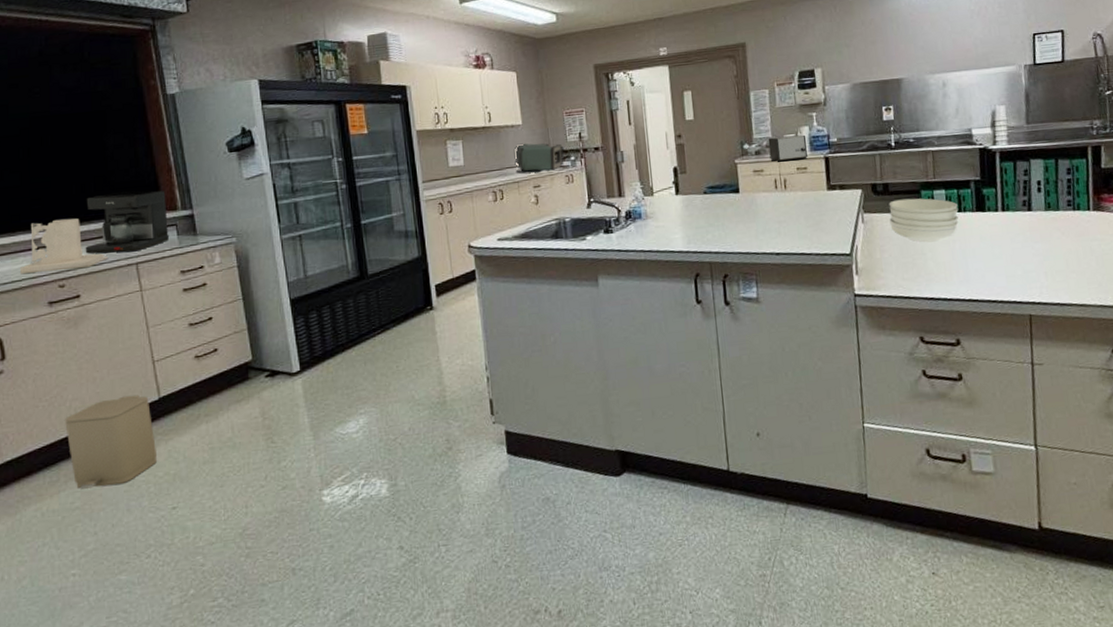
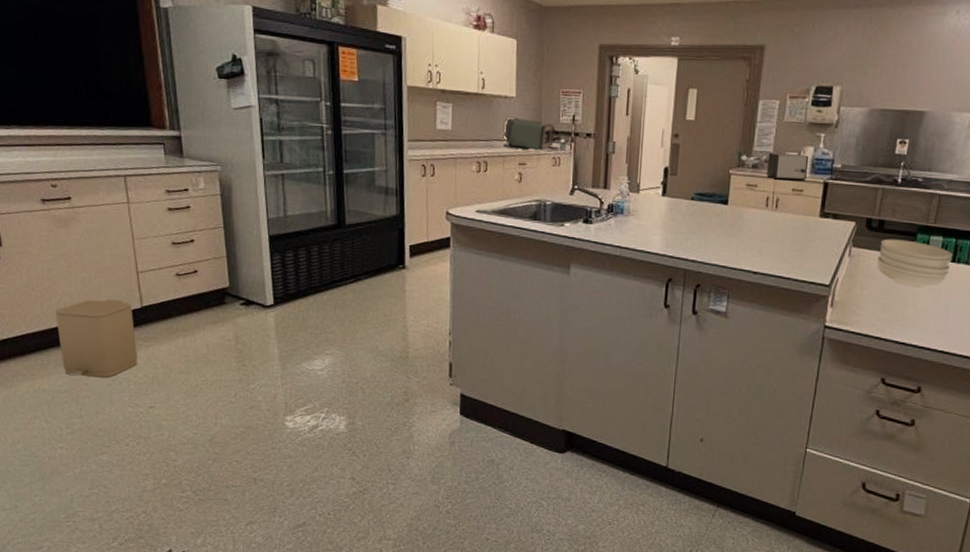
paper towel roll: present [20,218,108,275] -> none [15,119,97,173]
coffee maker: present [85,190,169,254] -> none [76,100,156,164]

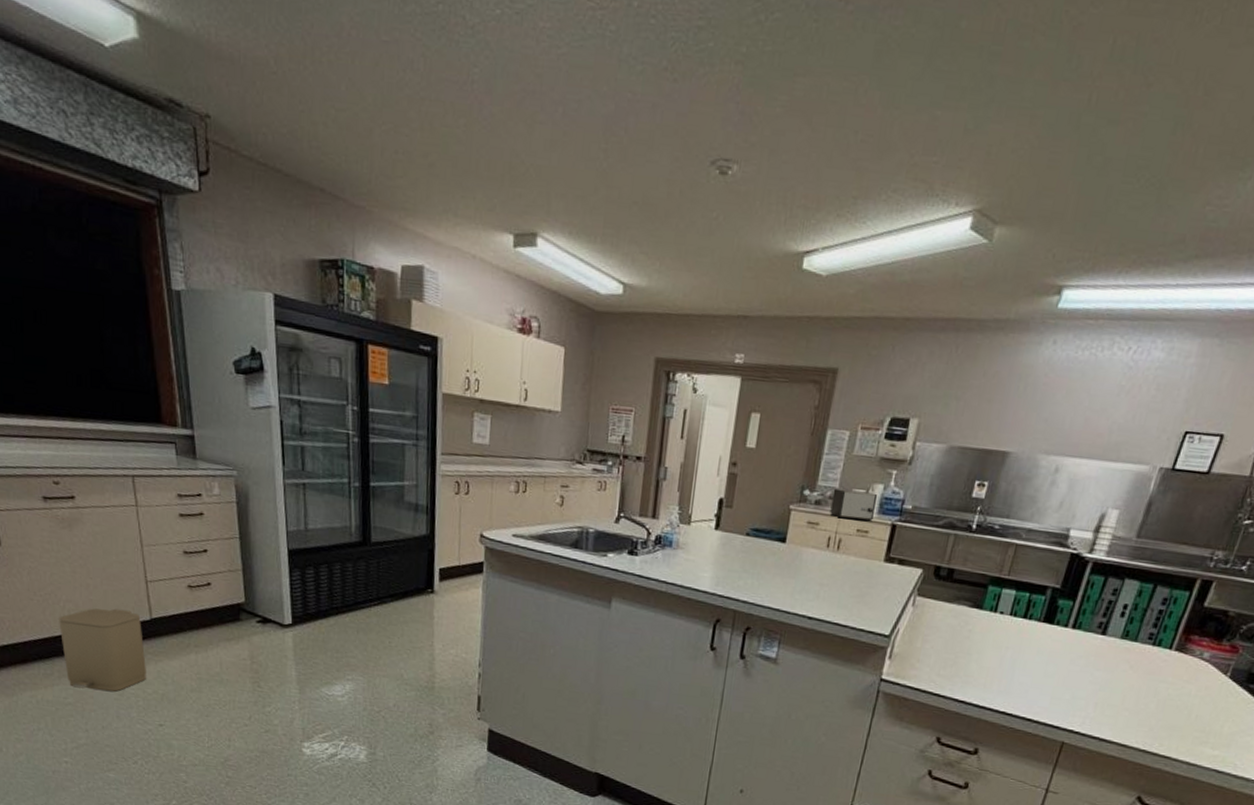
microwave oven: present [502,118,556,151] -> none [544,434,603,472]
bowl: present [877,238,953,288] -> none [942,589,1025,644]

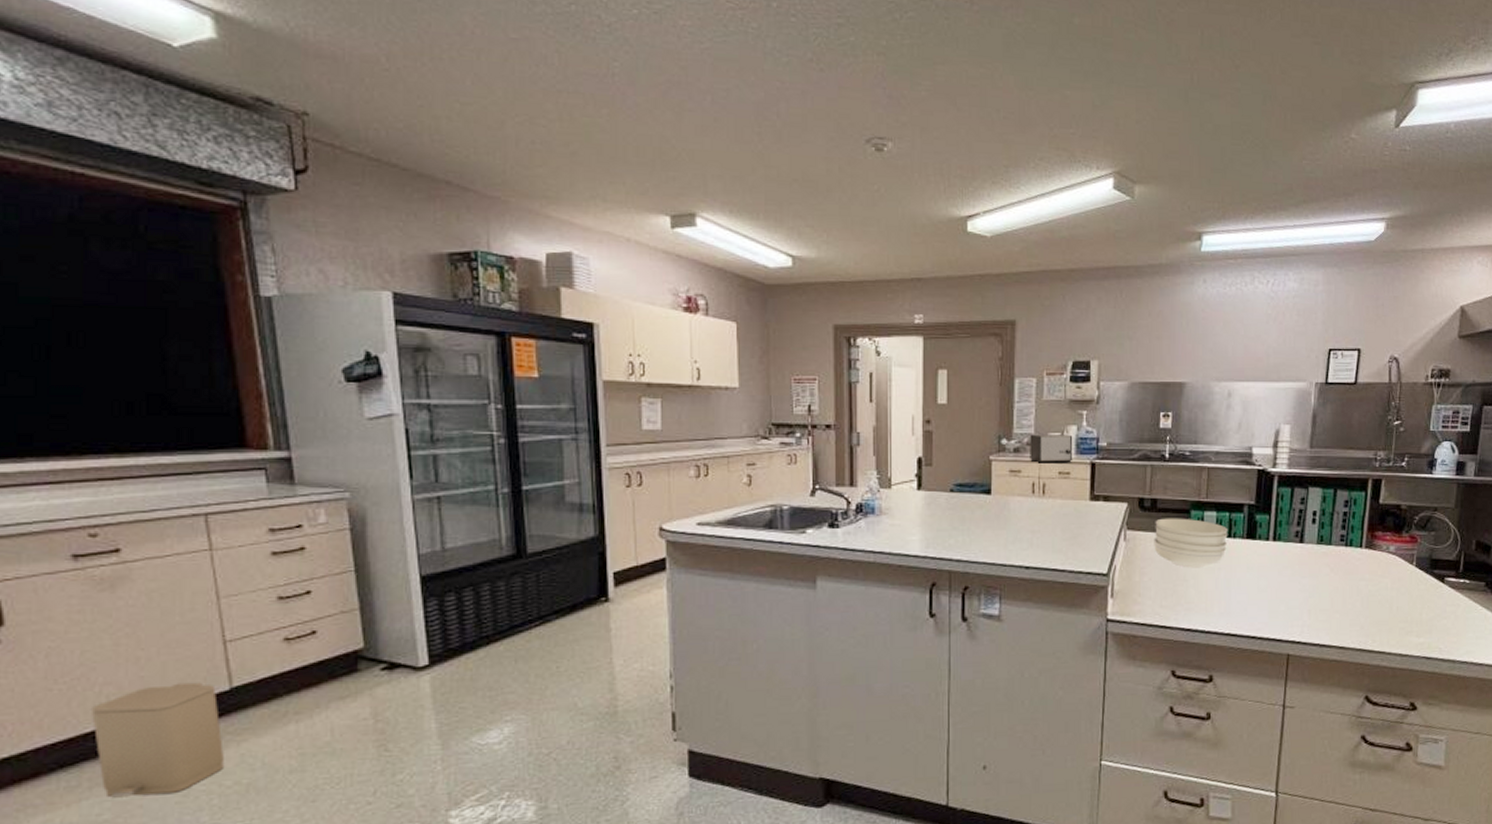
bowl: none [942,589,1025,644] -> present [1154,518,1228,568]

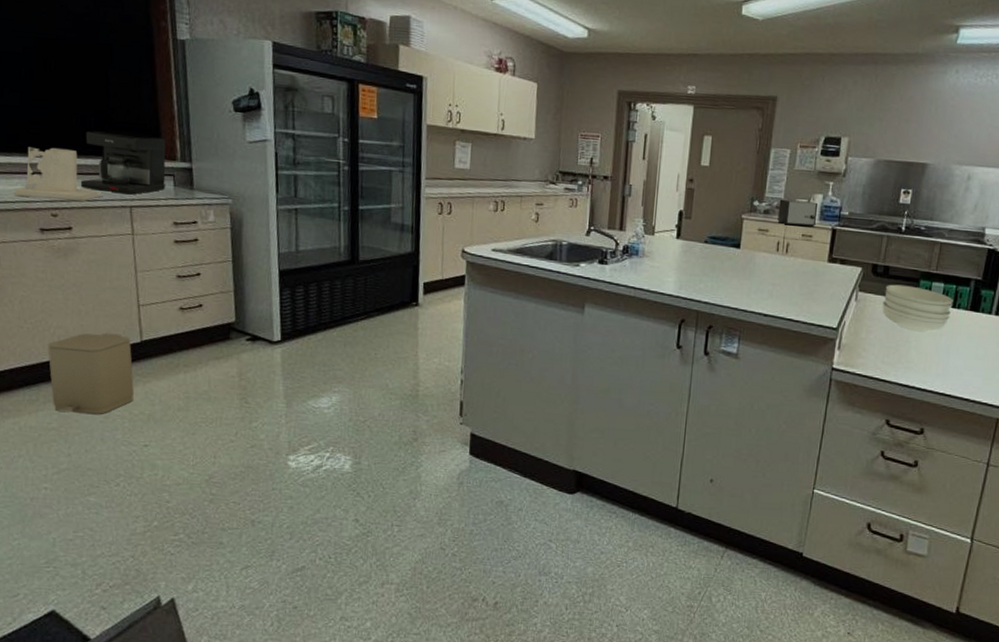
paper towel roll: none [31,446,163,515] -> present [14,146,102,202]
coffee maker: none [130,417,254,499] -> present [80,130,166,195]

